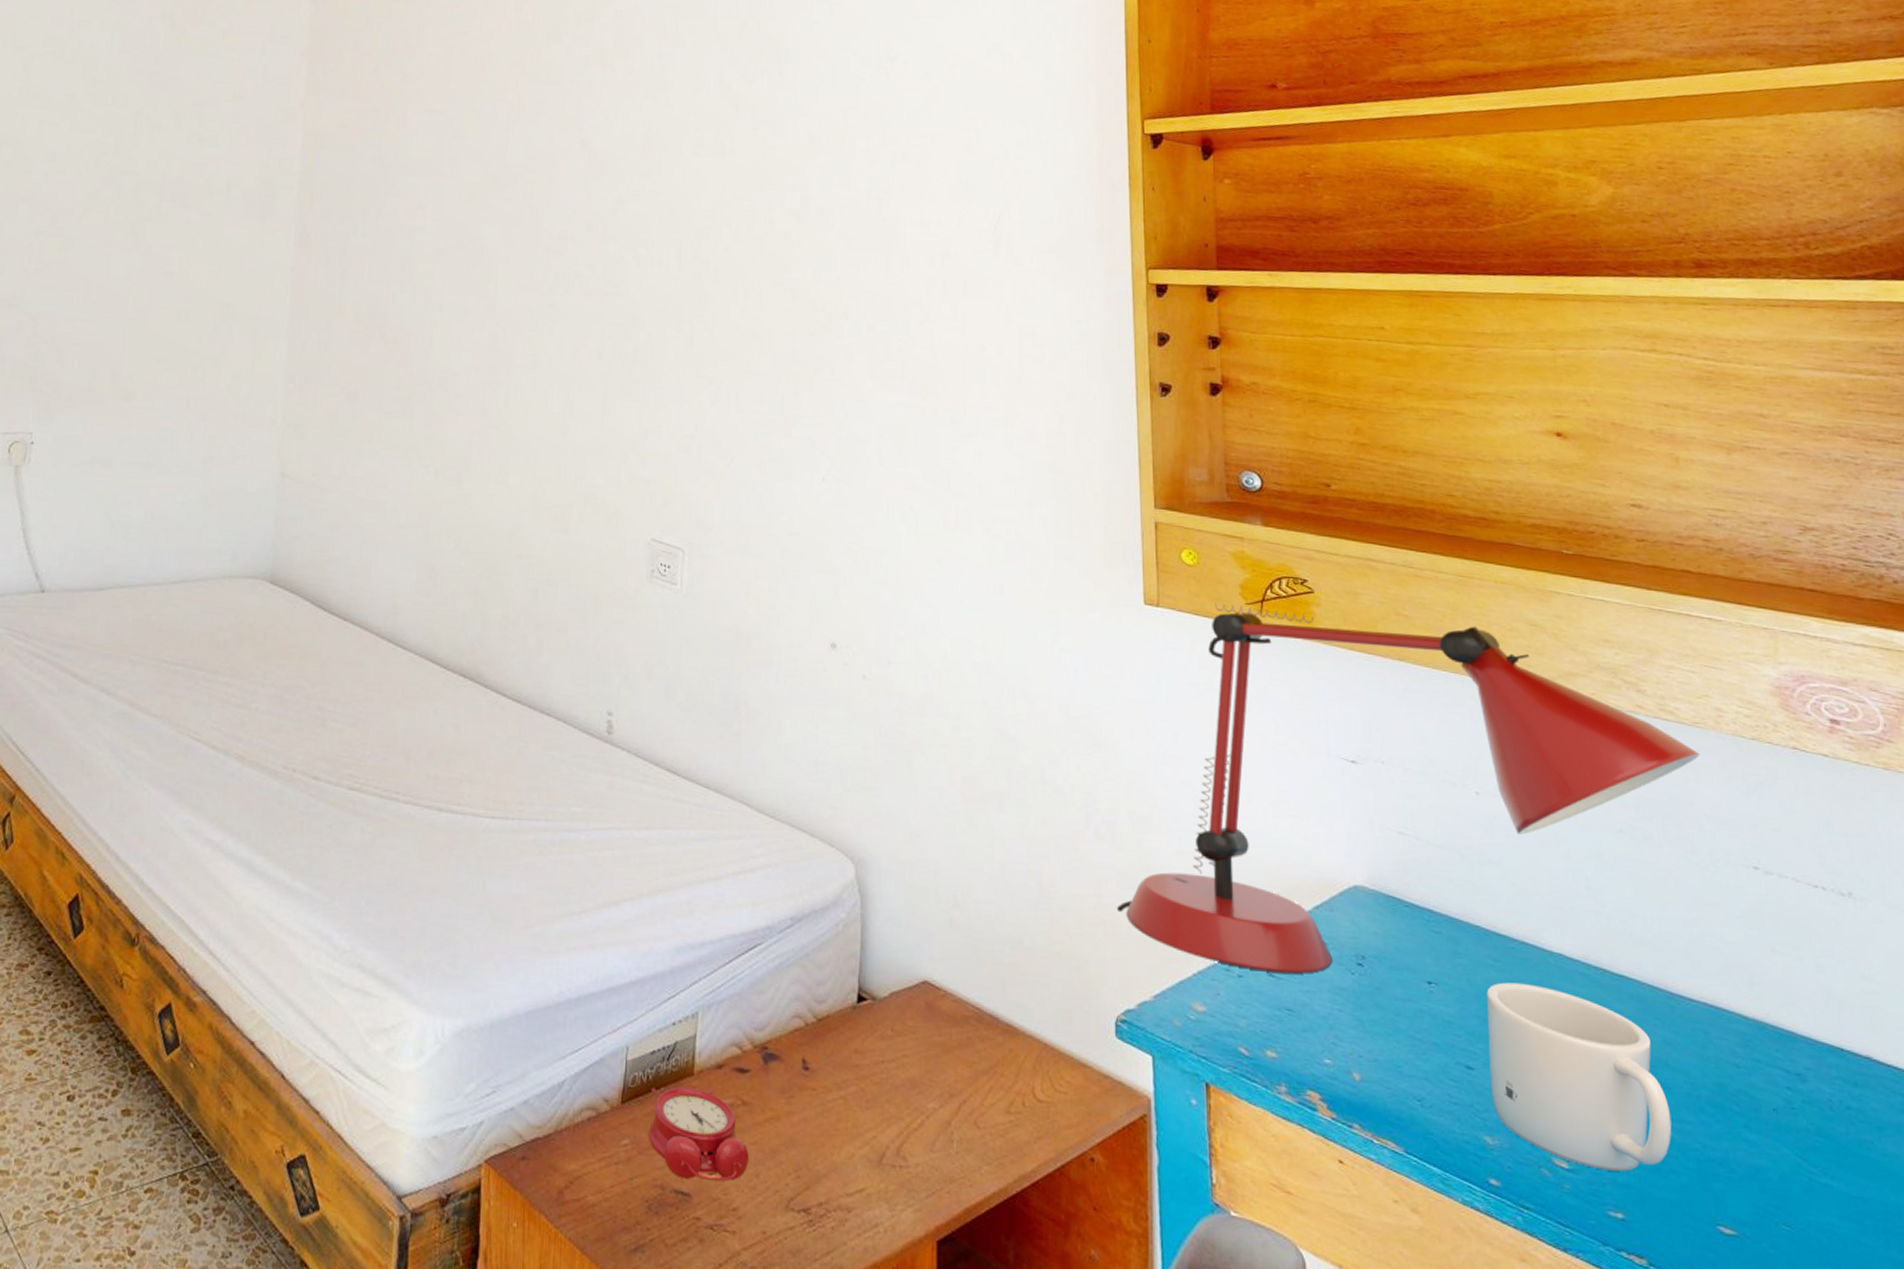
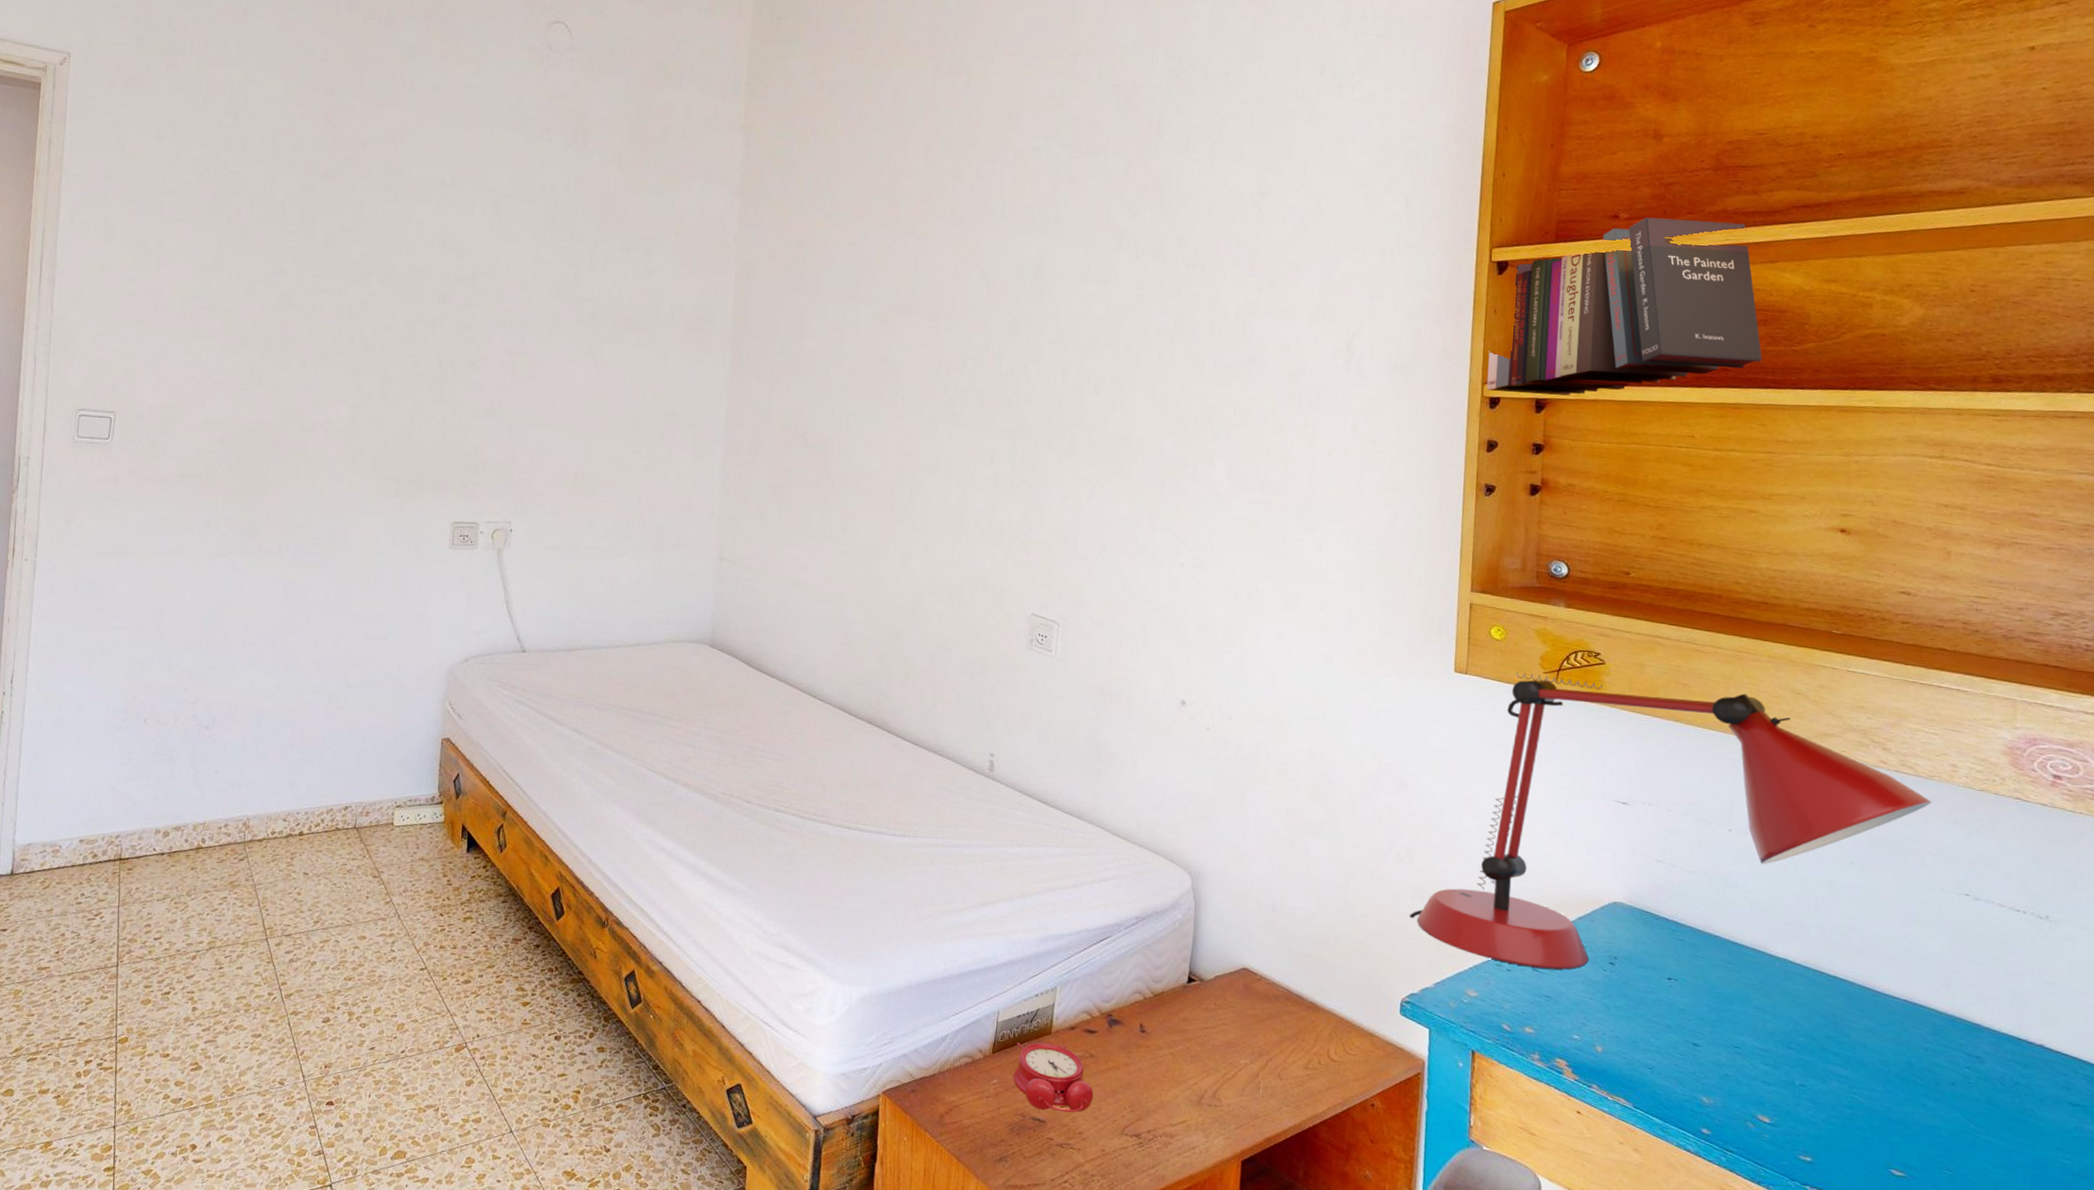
books: none [1150,87,1447,282] -> present [1486,217,1762,396]
mug: present [1486,982,1672,1172] -> none [1711,980,1863,1126]

